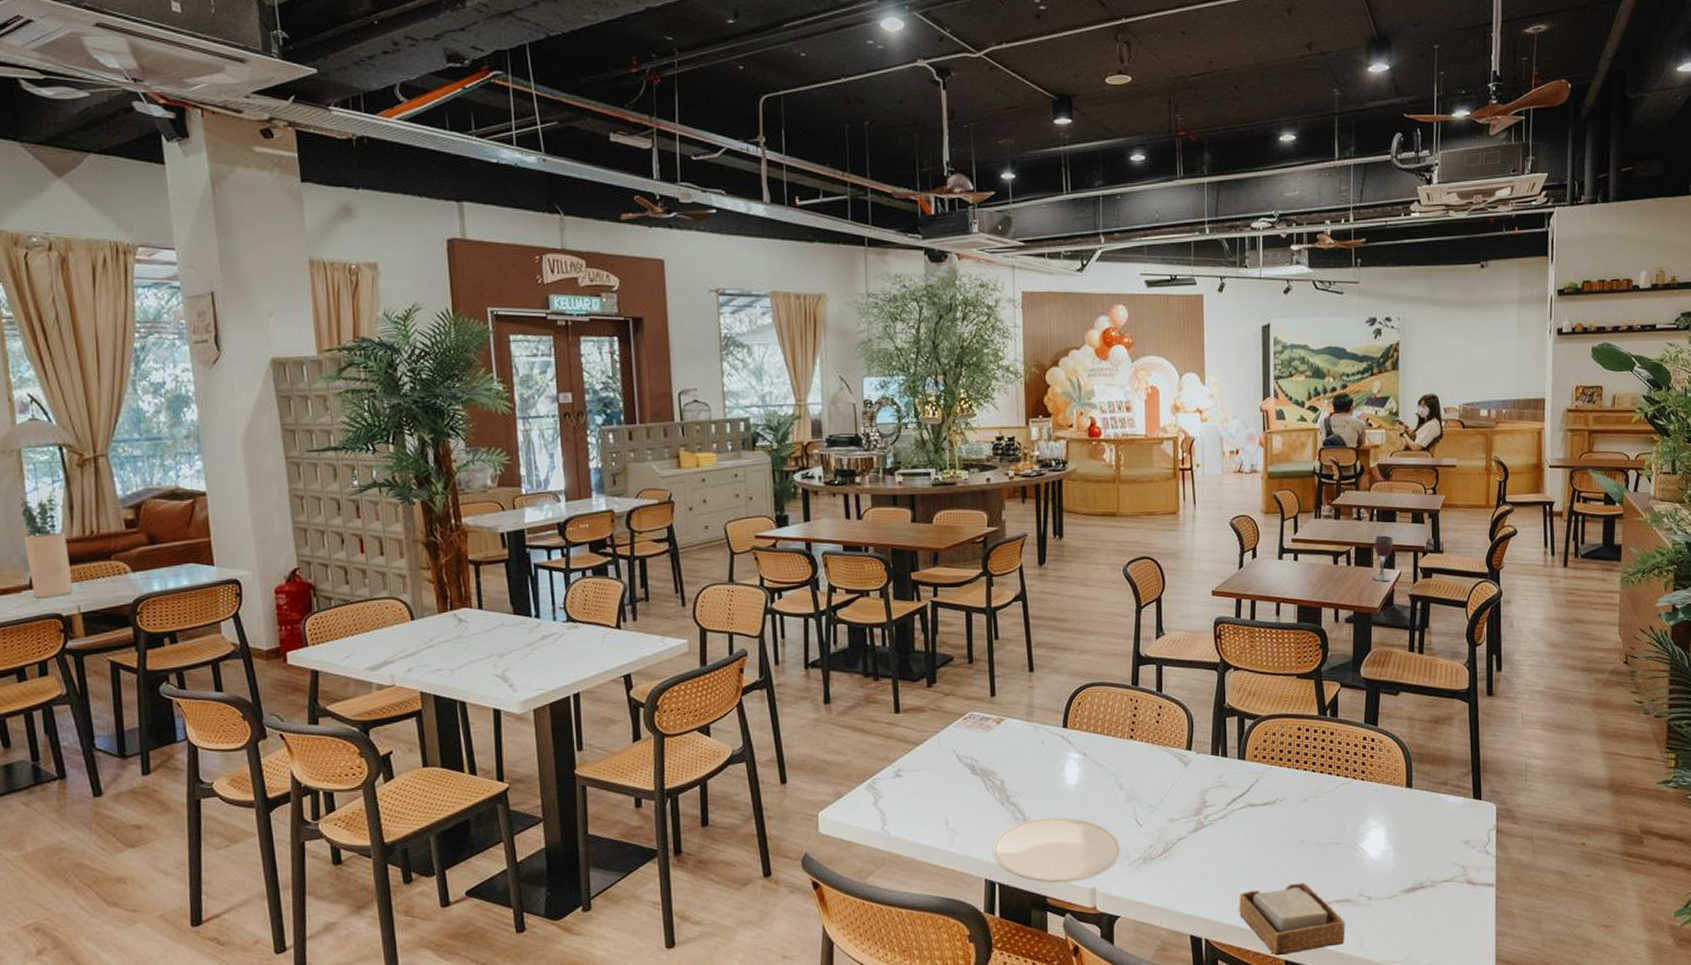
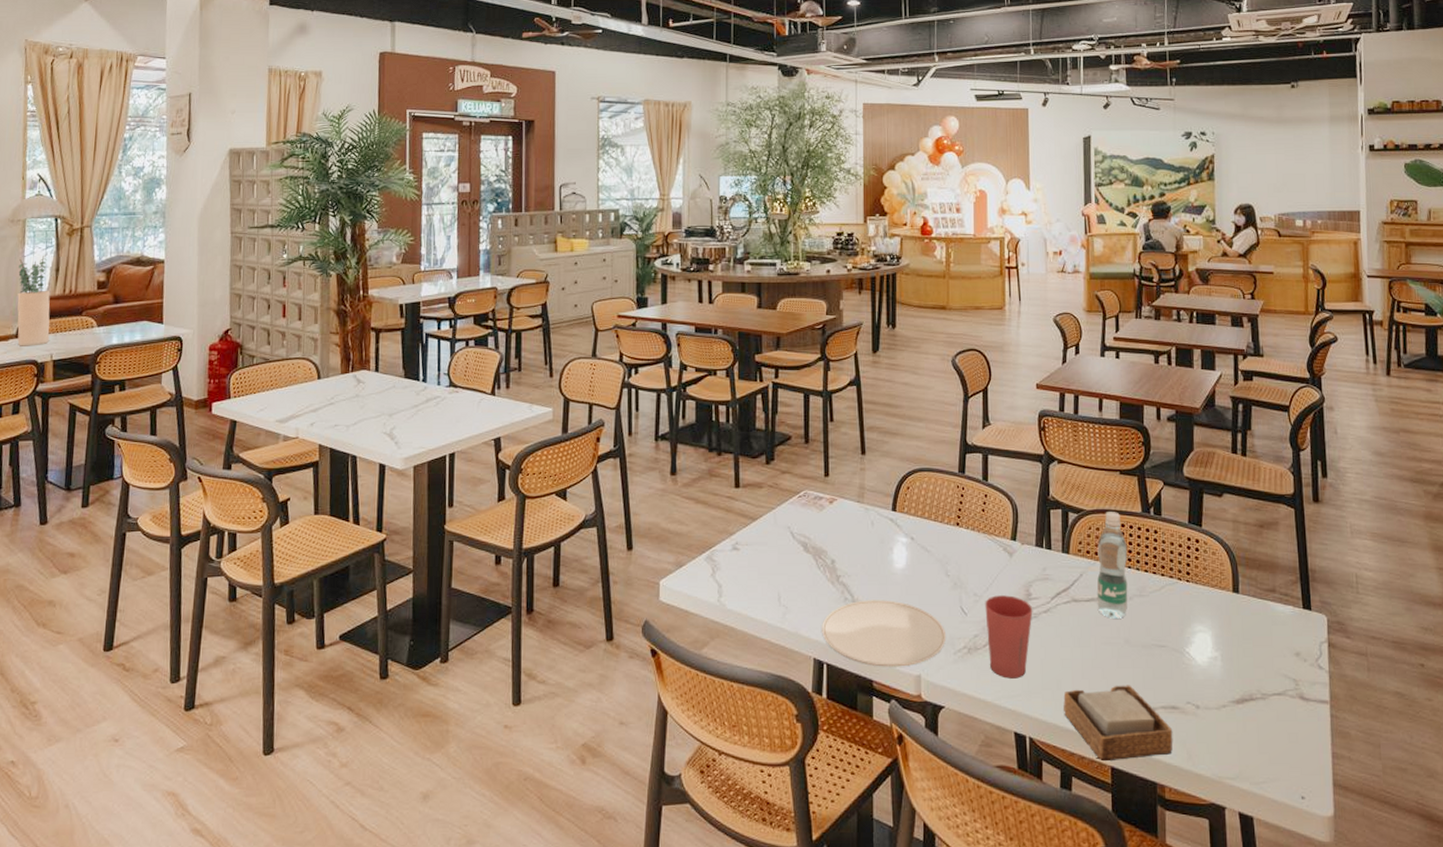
cup: none [1160,804,1209,885] -> present [985,595,1033,679]
bottle: none [1272,716,1304,821] -> present [1096,512,1128,619]
cup: present [1372,535,1394,582] -> none [1193,337,1214,383]

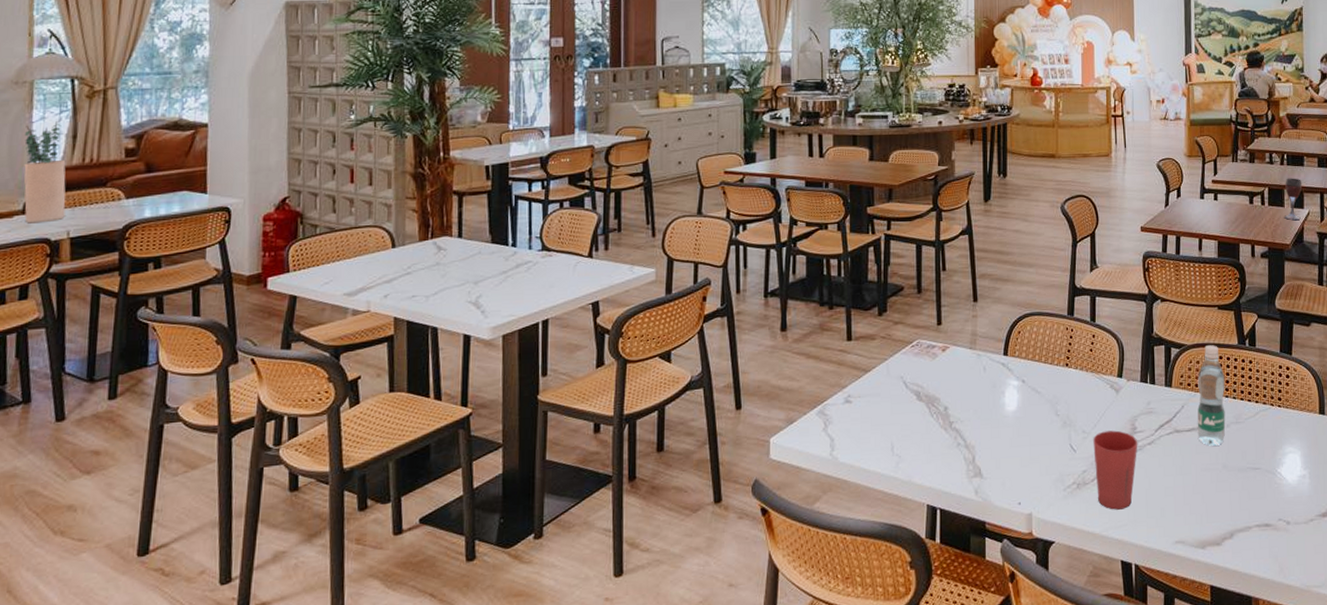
plate: present [822,600,947,667] -> none [935,442,1057,508]
napkin holder: present [1063,685,1173,762] -> none [1166,507,1267,581]
cup: none [1193,337,1214,383] -> present [1284,178,1303,221]

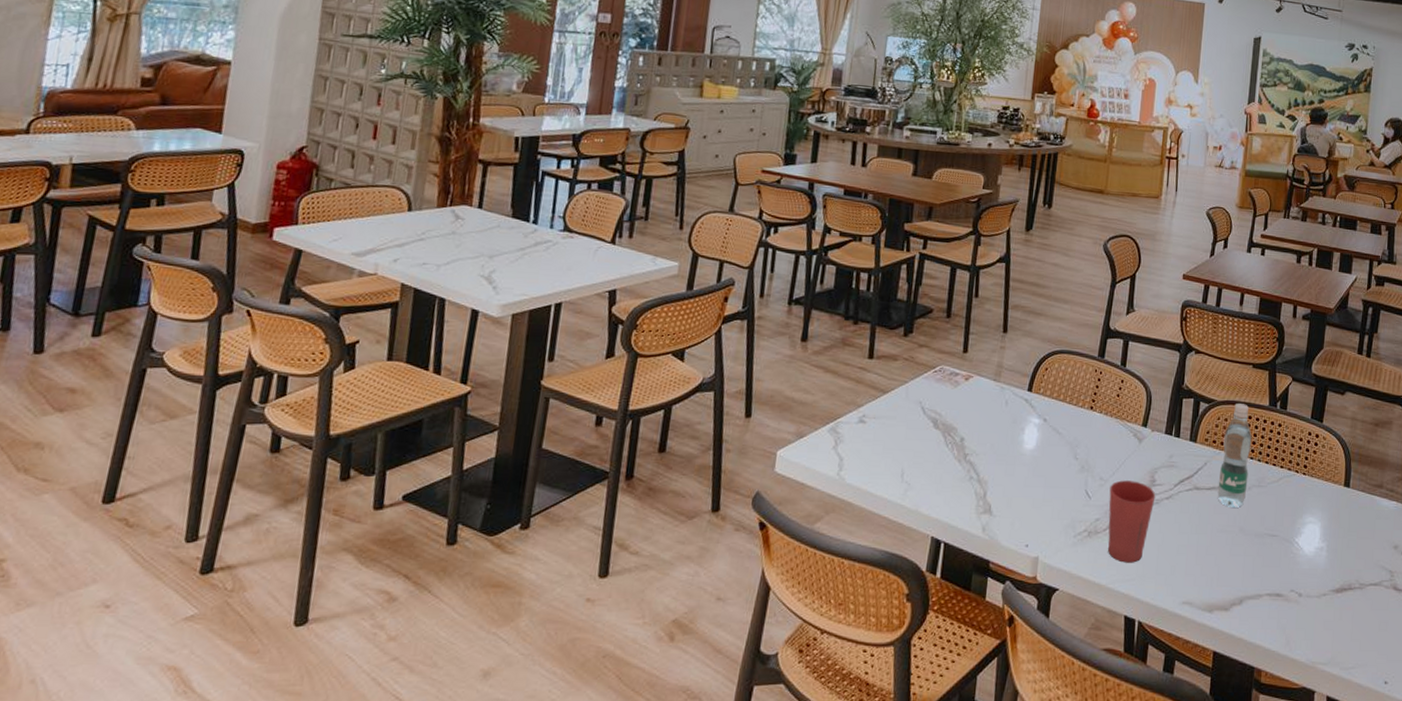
vase: present [24,121,66,224] -> none [26,41,78,146]
cup: present [1284,178,1303,221] -> none [1330,241,1353,286]

